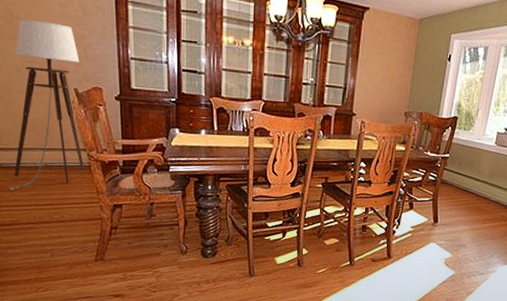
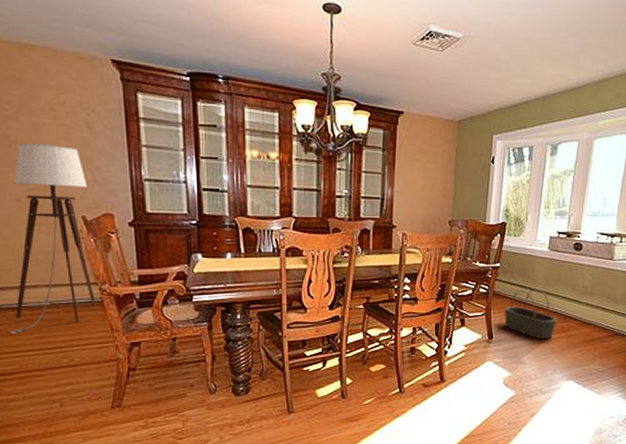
basket: none [449,179,499,227] -> present [504,288,558,340]

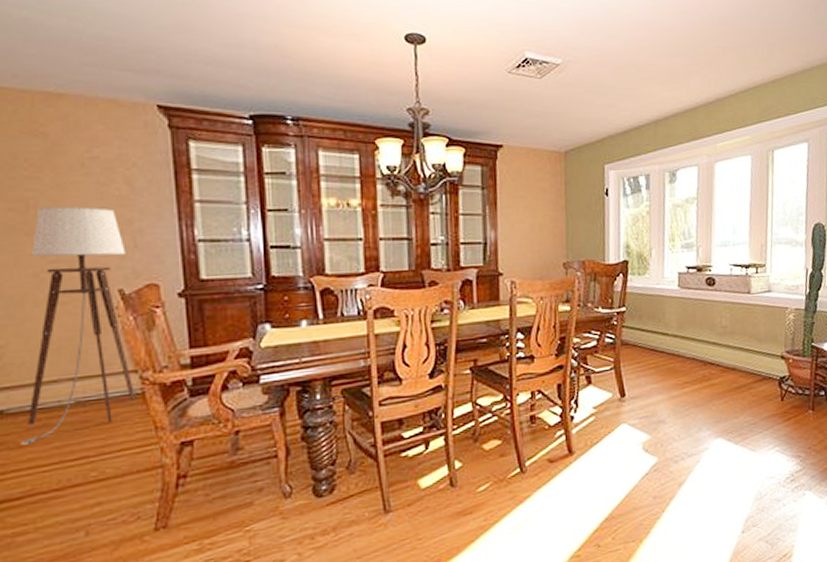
basket: present [504,288,558,340] -> none [636,333,697,393]

